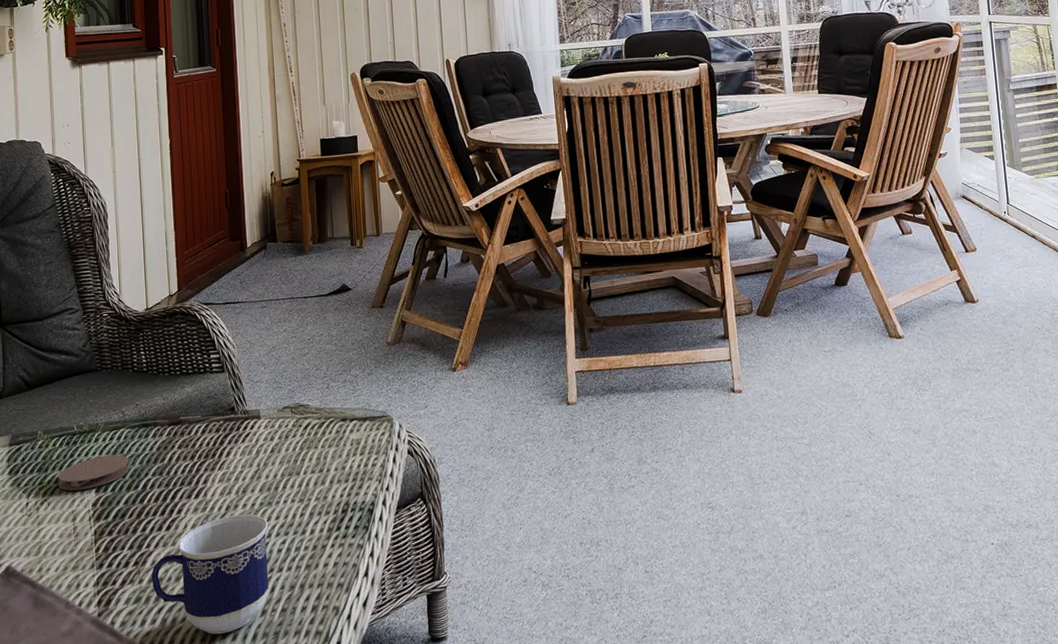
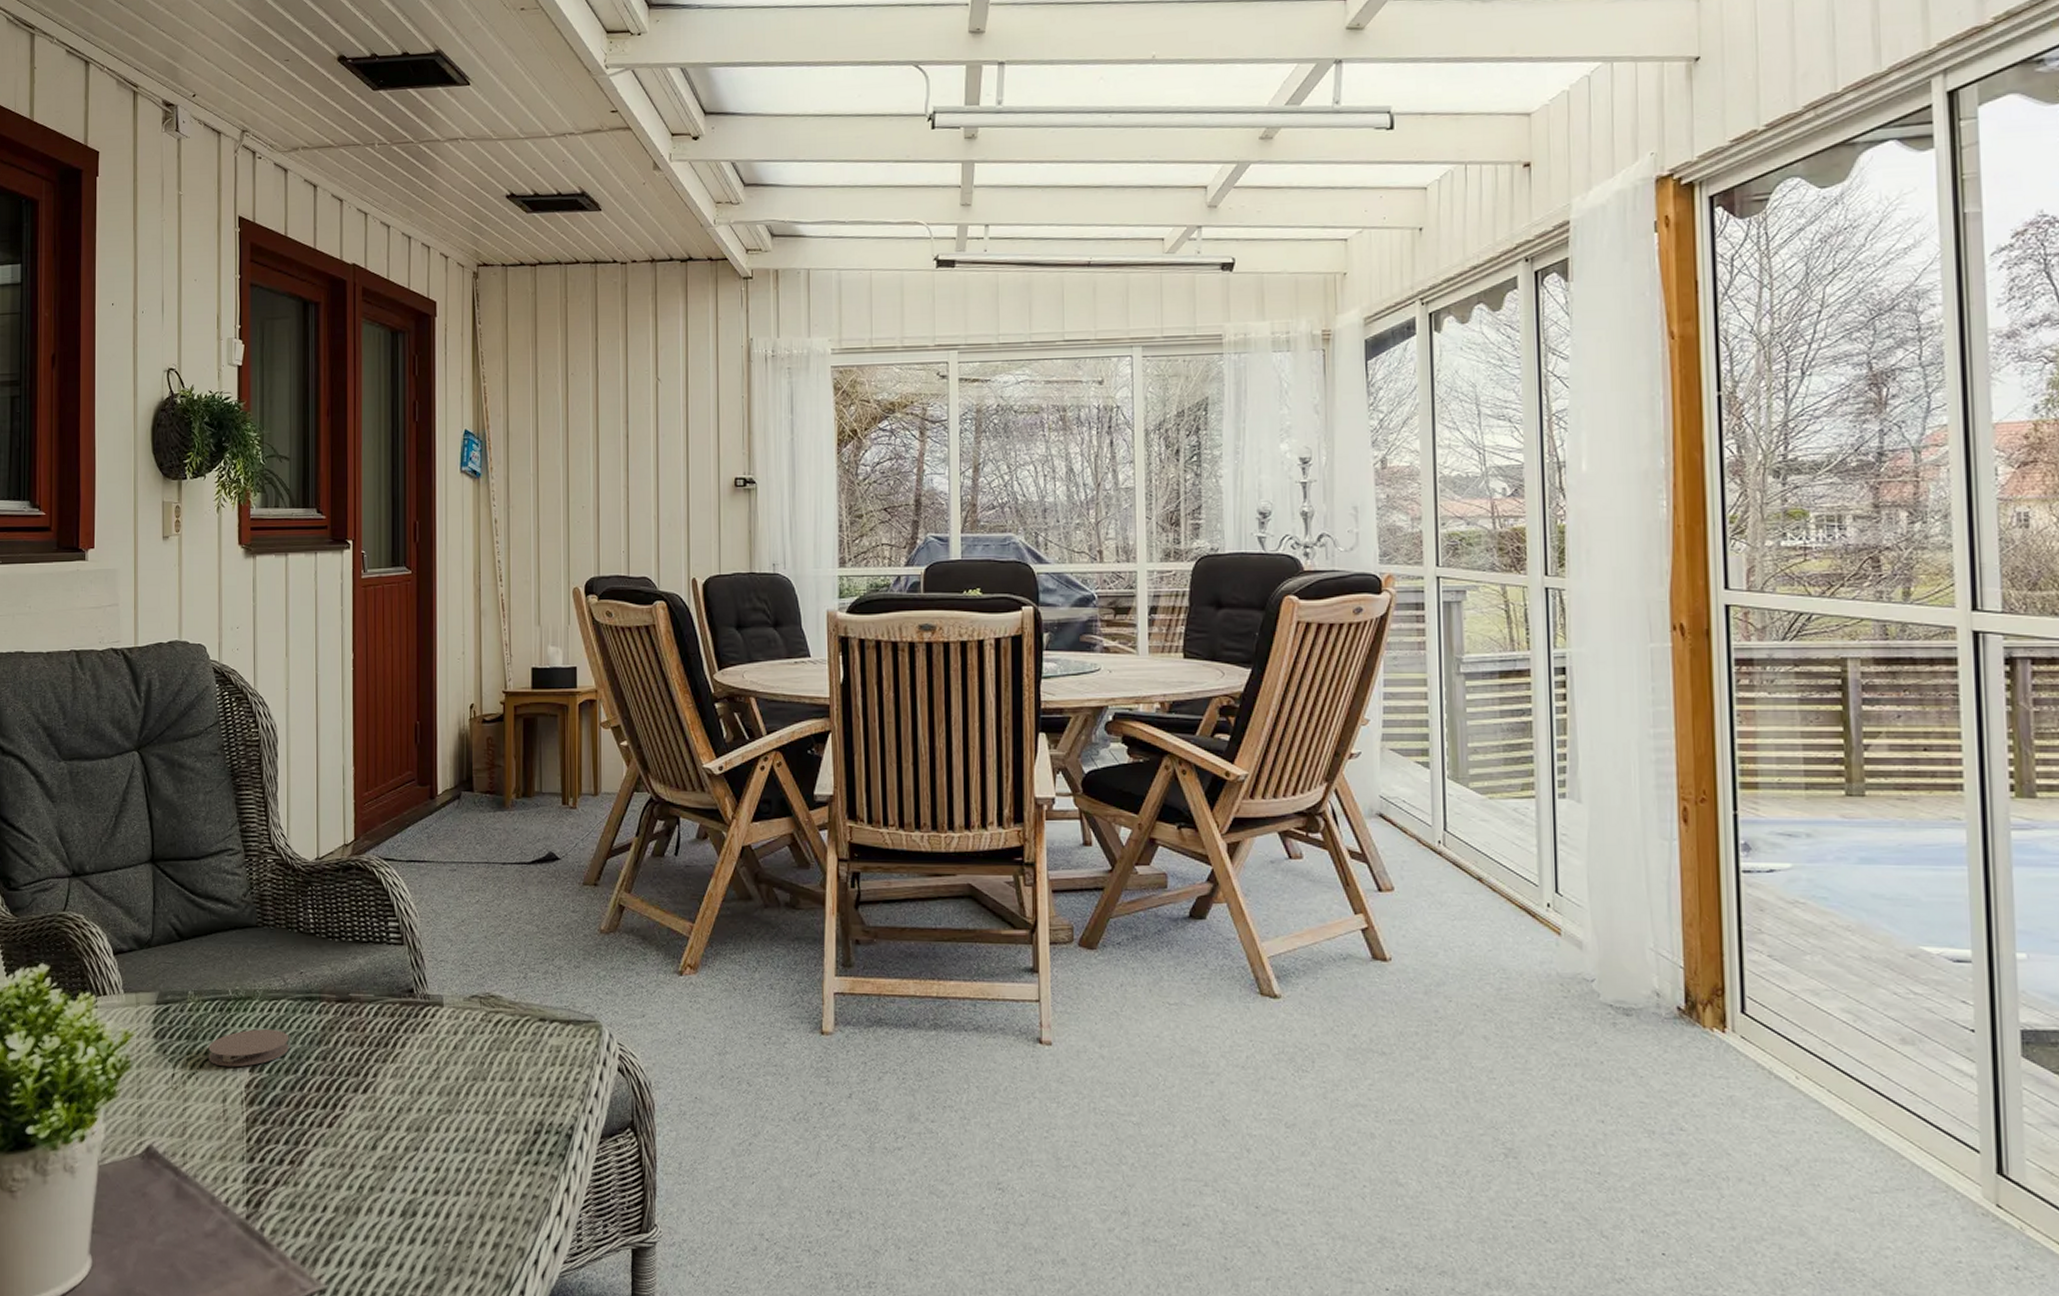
cup: present [151,514,269,635] -> none [308,1119,446,1261]

